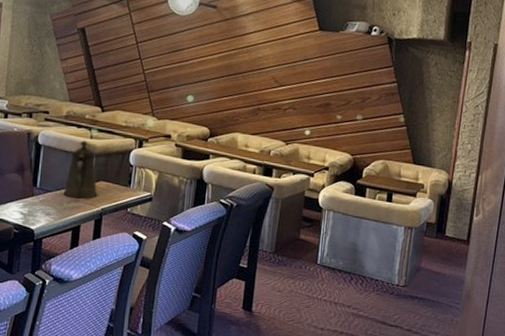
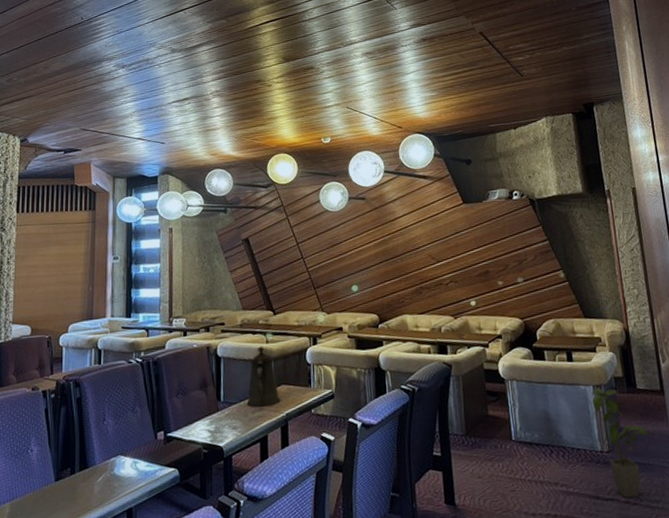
house plant: none [400,230,447,327] -> present [591,389,650,498]

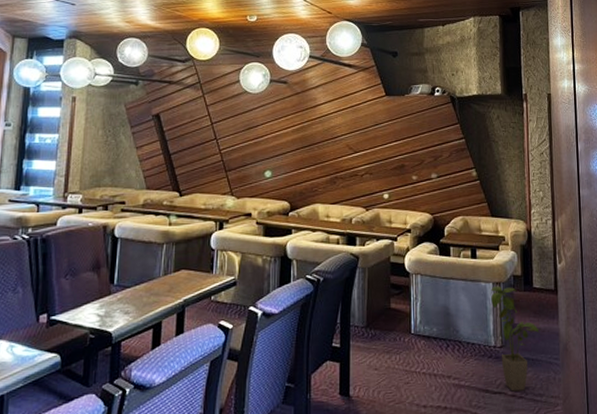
coffee pot: present [246,346,281,408] -> none [142,228,179,292]

